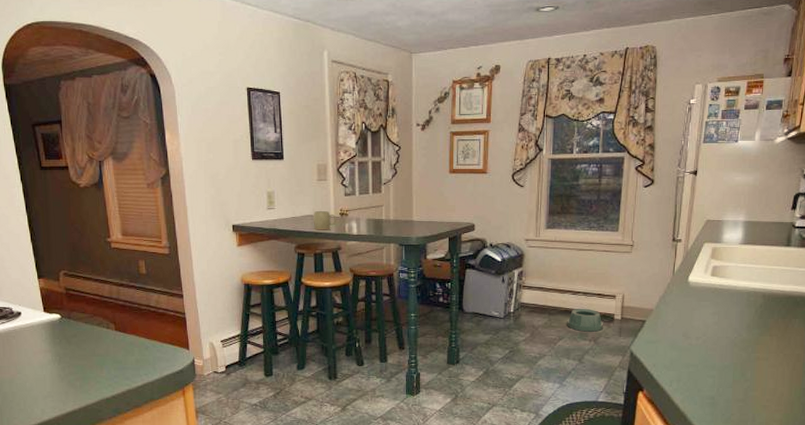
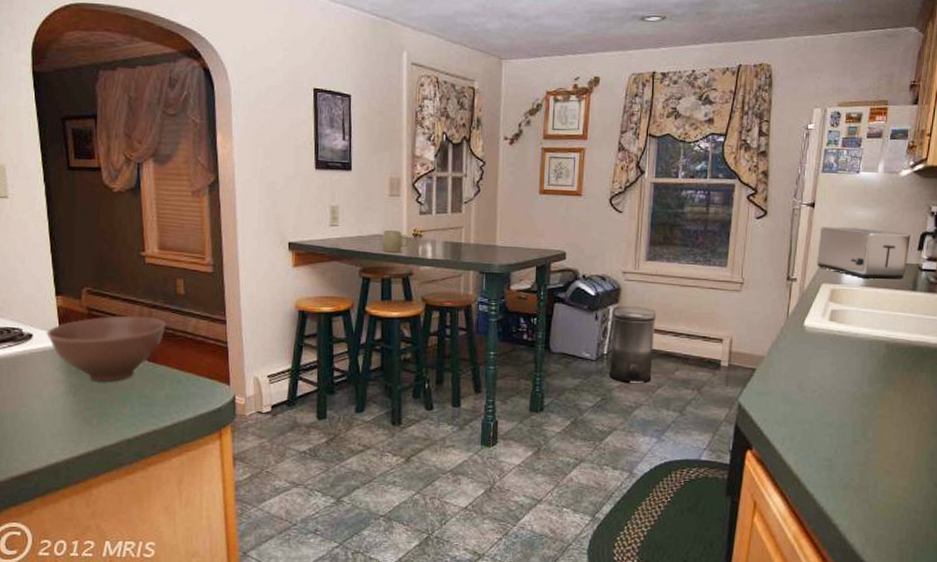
bowl: none [32,293,133,351] -> present [46,315,167,383]
pedal bin: none [516,270,557,337] -> present [610,306,657,384]
pet bowl: present [567,308,604,332] -> none [667,352,709,380]
toaster: none [699,191,785,237] -> present [817,226,911,279]

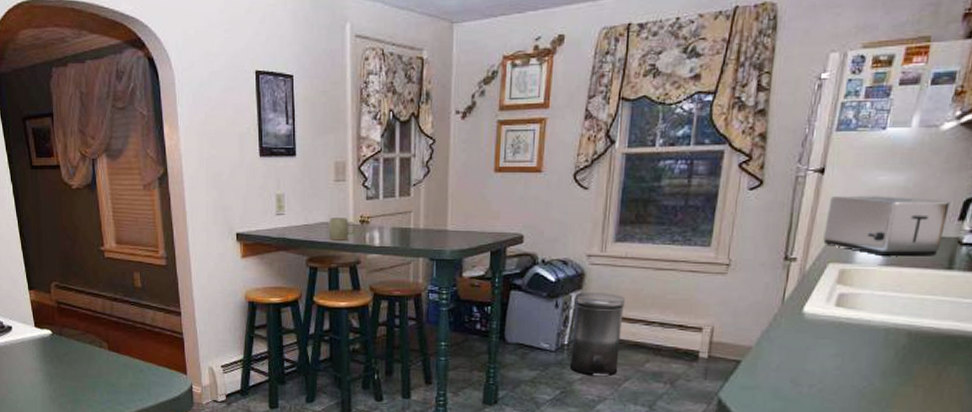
bowl: present [46,315,167,383] -> none [23,308,127,372]

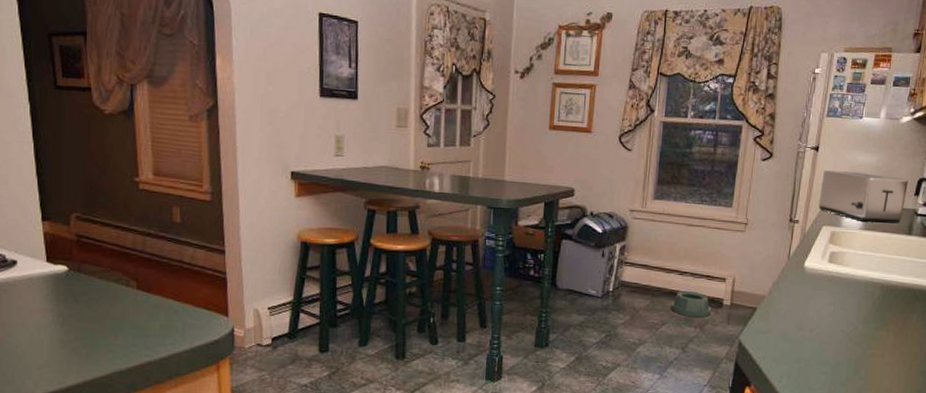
mug: present [328,218,355,241] -> none [388,162,416,185]
pedal bin: present [570,292,626,377] -> none [615,244,663,322]
pet bowl: none [636,342,685,372] -> present [671,290,712,318]

